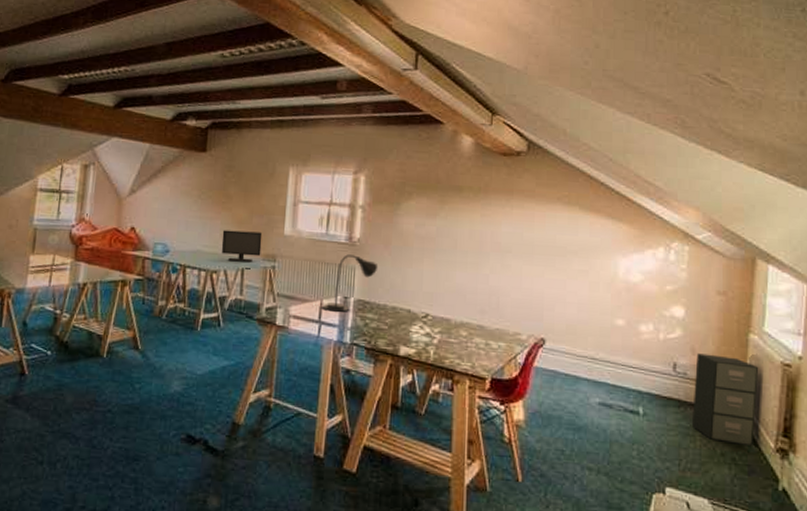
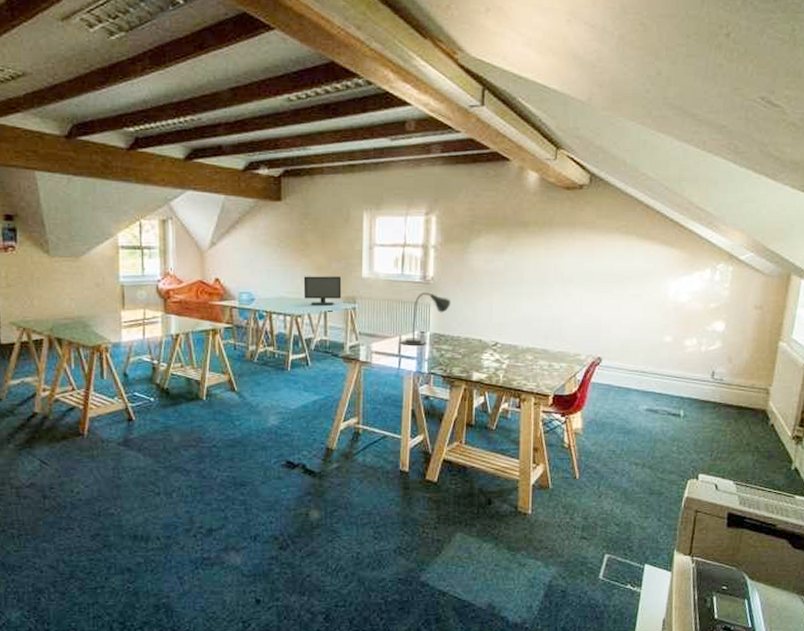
filing cabinet: present [691,353,759,447] -> none [723,361,785,436]

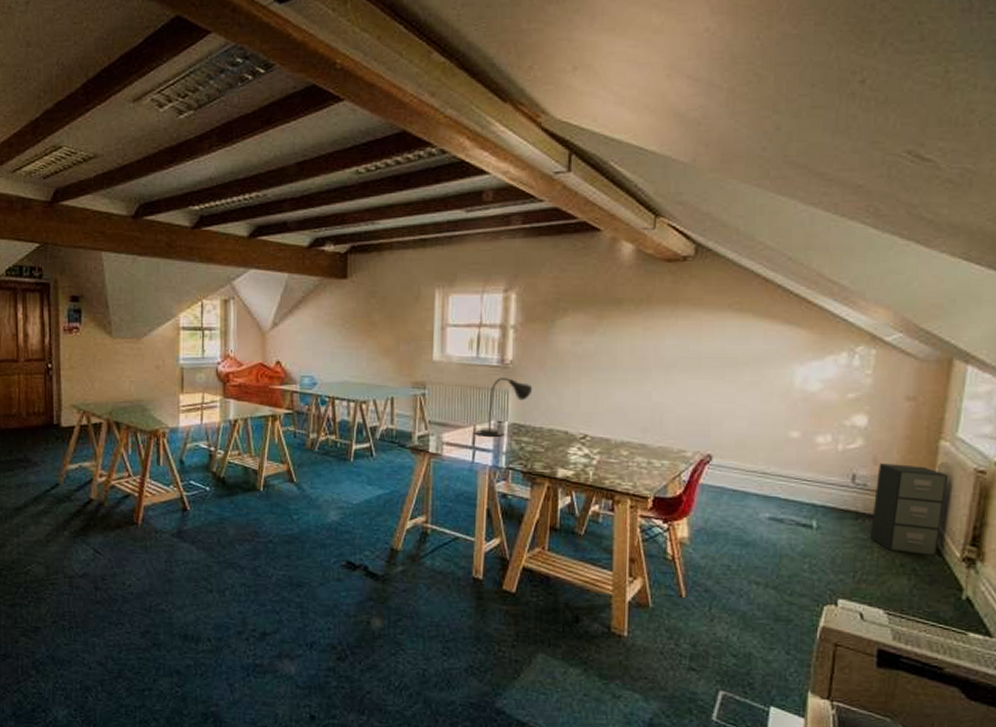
computer monitor: present [303,276,342,306] -> none [369,359,411,391]
filing cabinet: none [723,361,785,436] -> present [869,463,949,557]

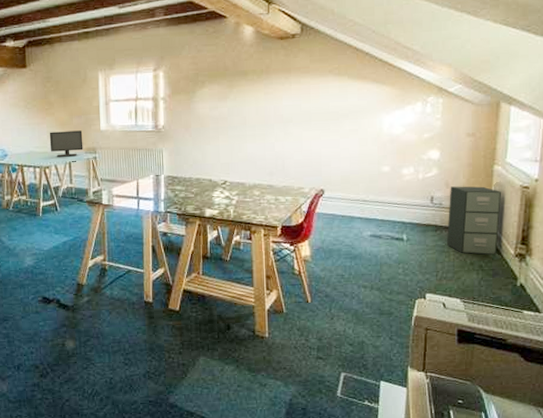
computer monitor: none [369,359,411,391] -> present [49,130,83,157]
desk lamp: present [475,378,533,437] -> none [138,140,182,188]

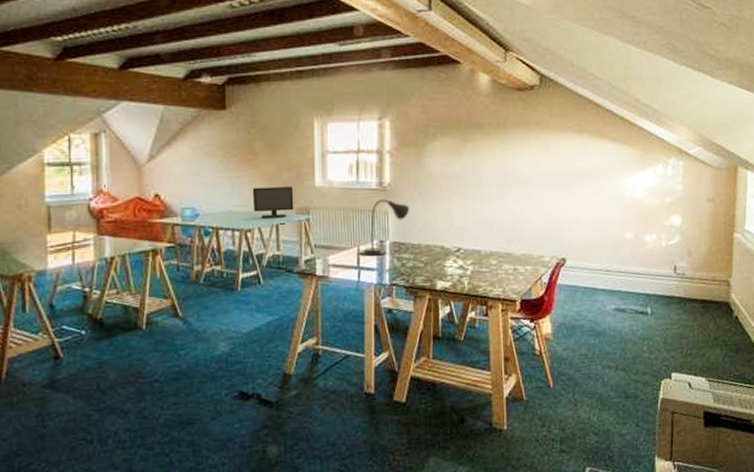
desk lamp: none [138,140,182,188] -> present [359,199,410,256]
filing cabinet: present [446,186,502,255] -> none [690,254,742,329]

